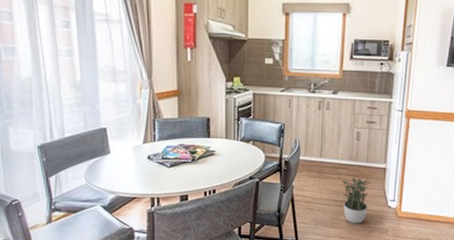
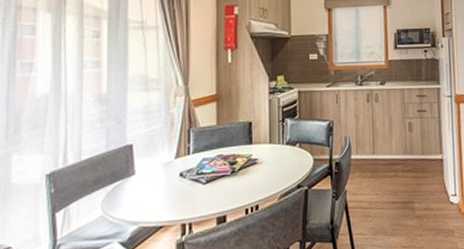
potted plant: present [341,178,370,224] -> none [397,172,429,228]

